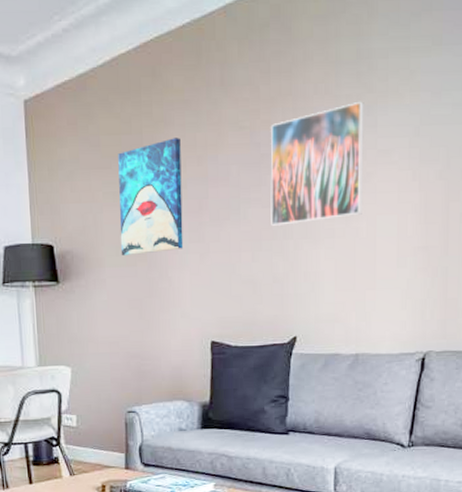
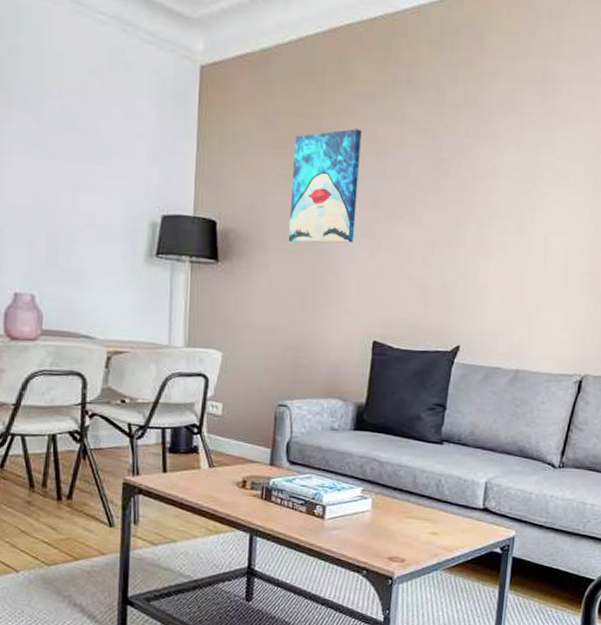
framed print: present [270,101,364,226] -> none [444,121,546,233]

